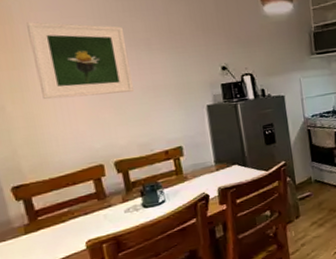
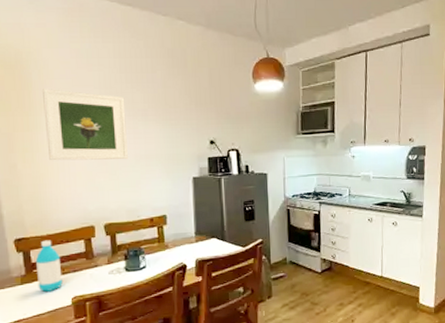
water bottle: none [38,184,74,239] -> present [35,240,63,292]

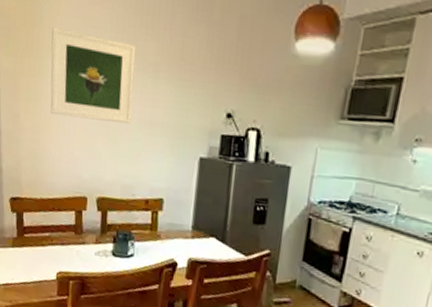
water bottle: present [35,240,63,292] -> none [27,204,51,261]

